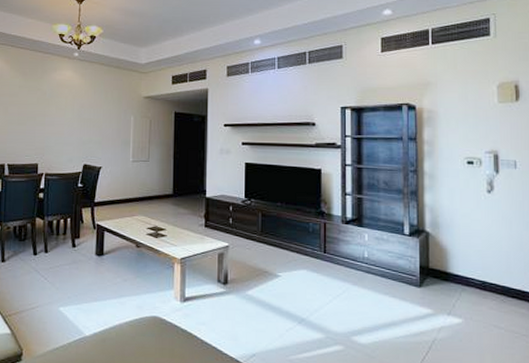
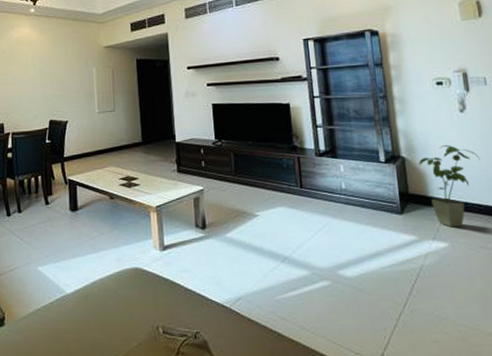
house plant: none [442,224,502,305] -> present [419,145,480,228]

